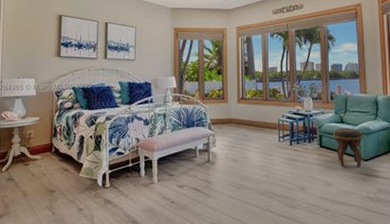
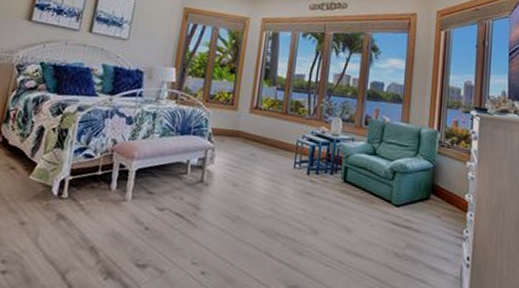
footstool: present [333,128,363,166] -> none [361,161,398,212]

